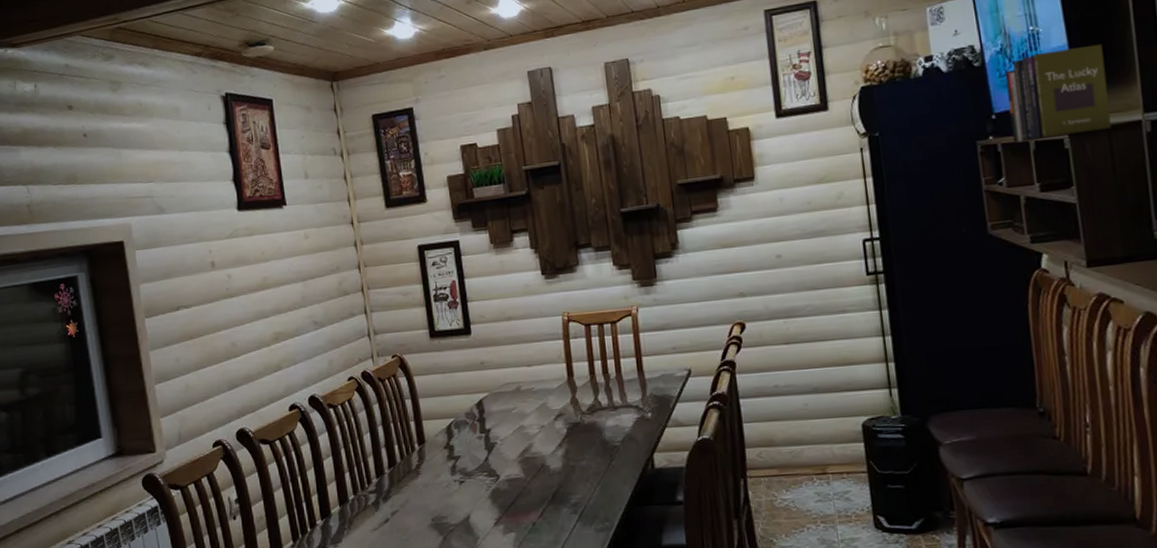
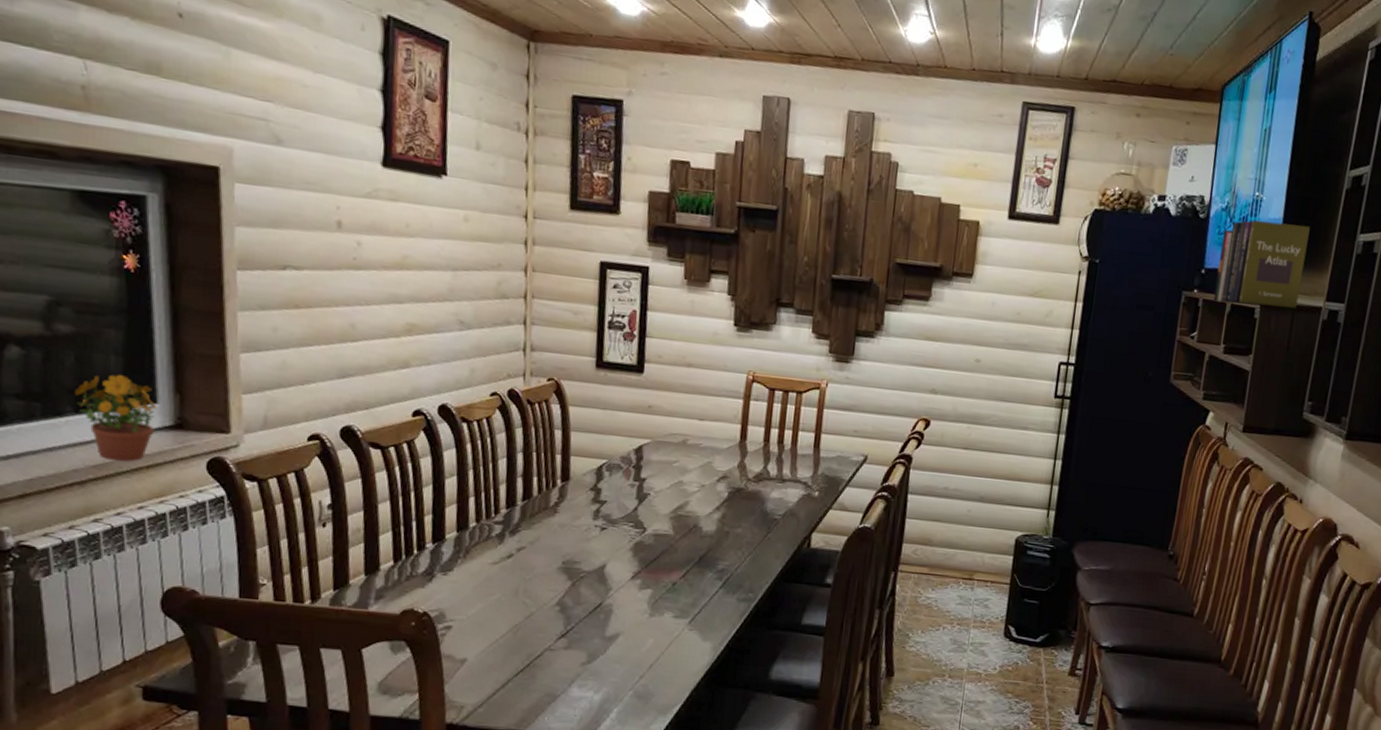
flowerpot: none [45,419,102,492] -> present [74,374,156,462]

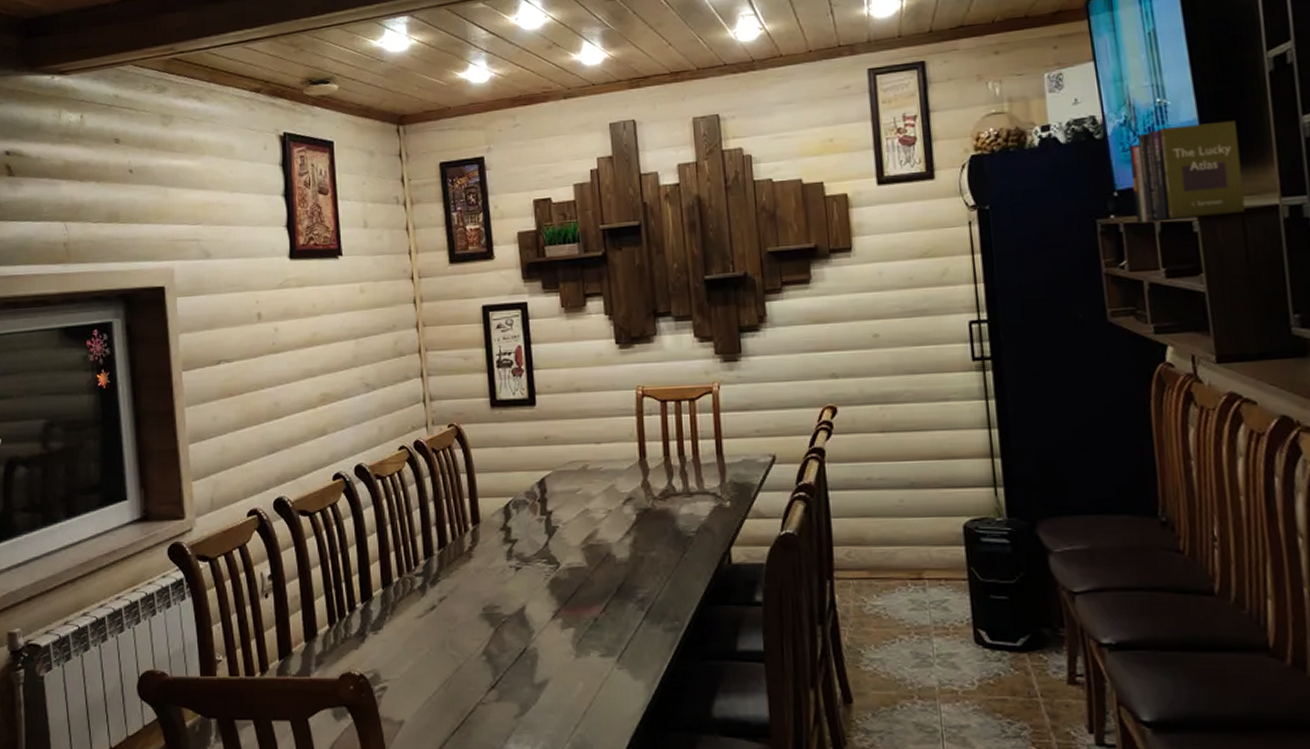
flowerpot: present [74,374,156,462] -> none [65,478,126,558]

